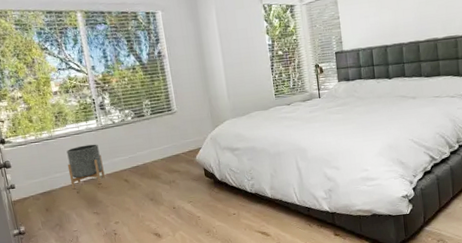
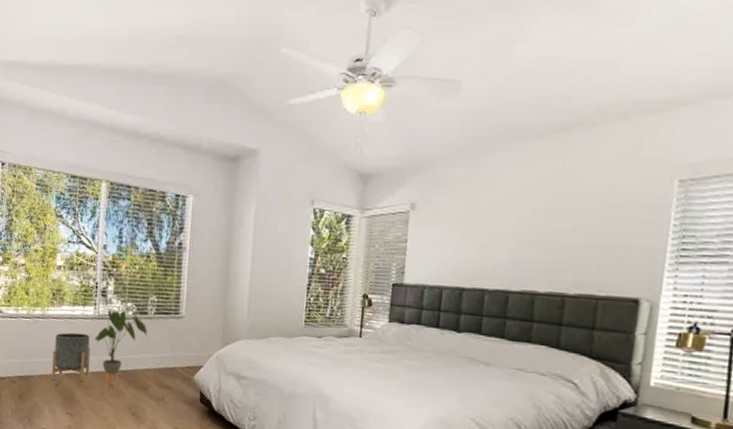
house plant: none [103,118,149,190] -> present [95,310,147,394]

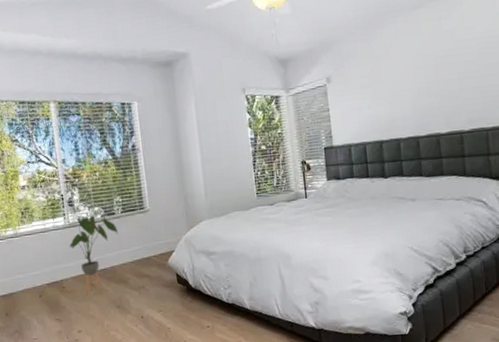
planter: present [51,332,90,382] -> none [31,243,70,293]

